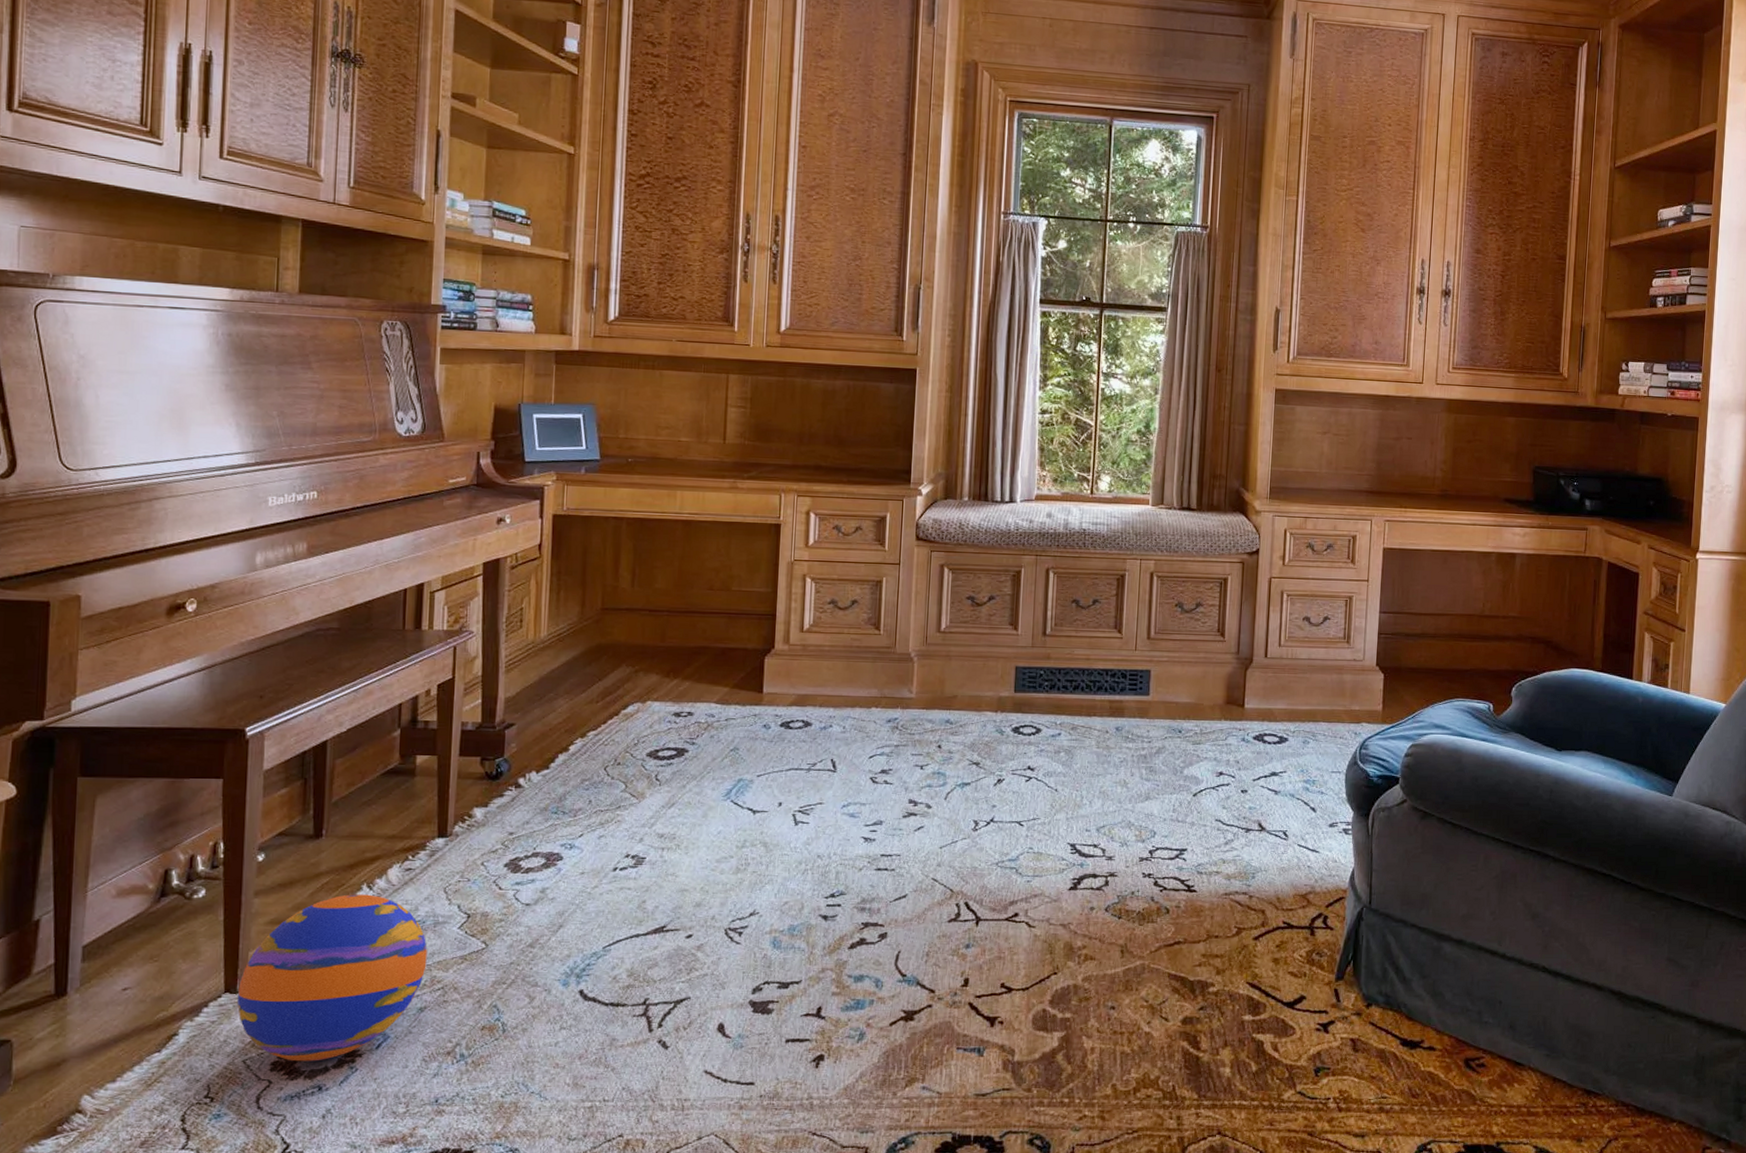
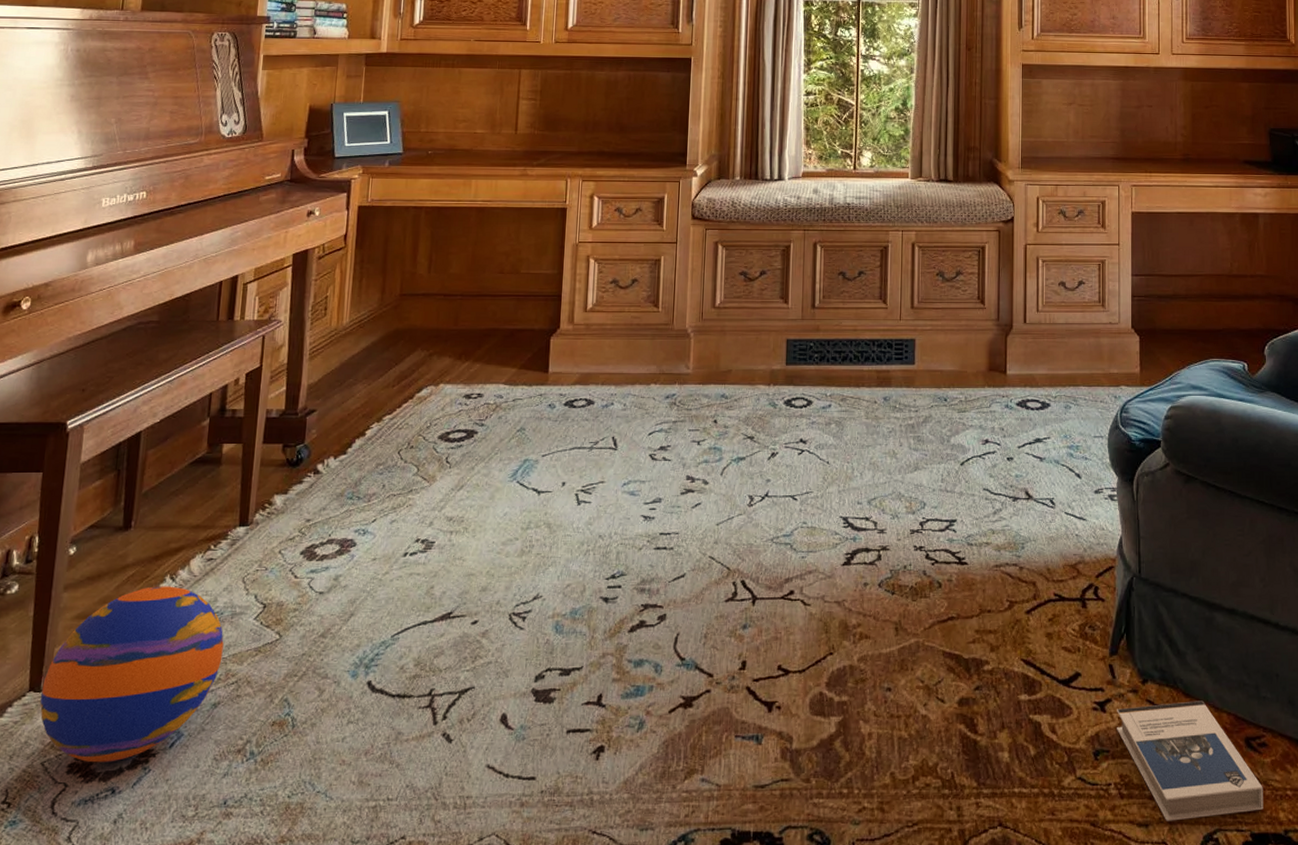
hardback book: none [1339,1024,1479,1133] -> present [1117,700,1264,821]

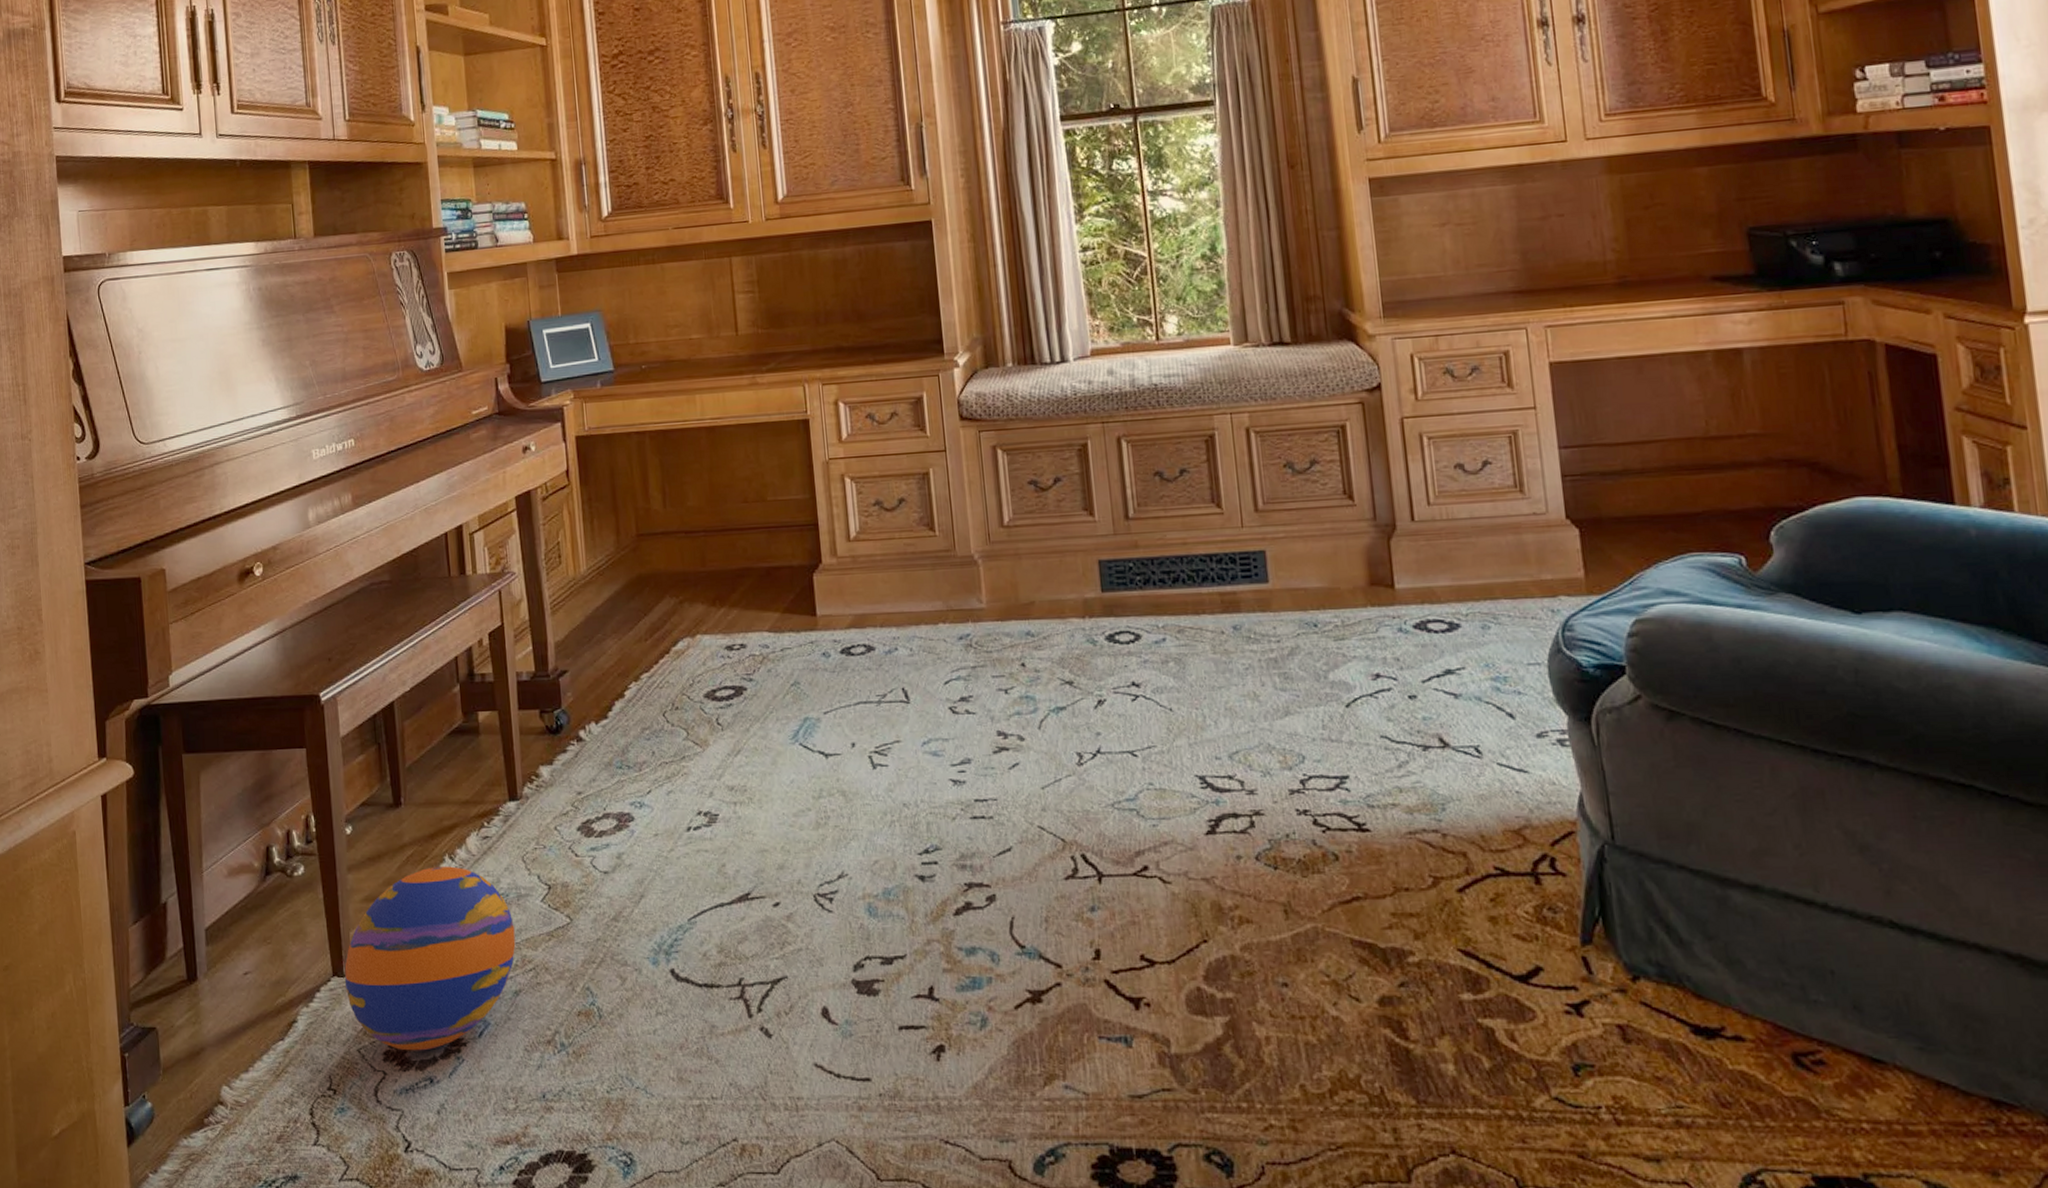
hardback book: present [1117,700,1264,821] -> none [1599,1004,1829,1156]

